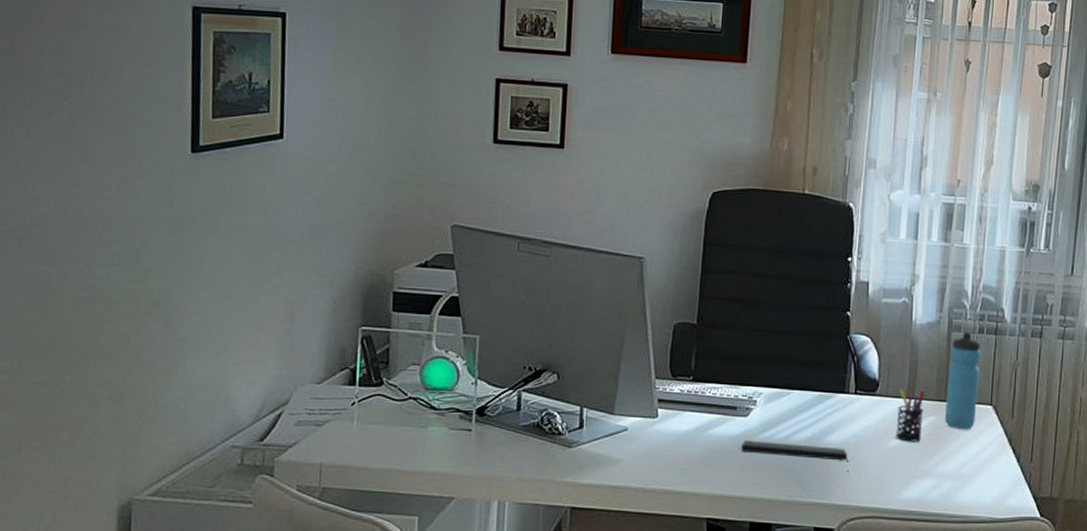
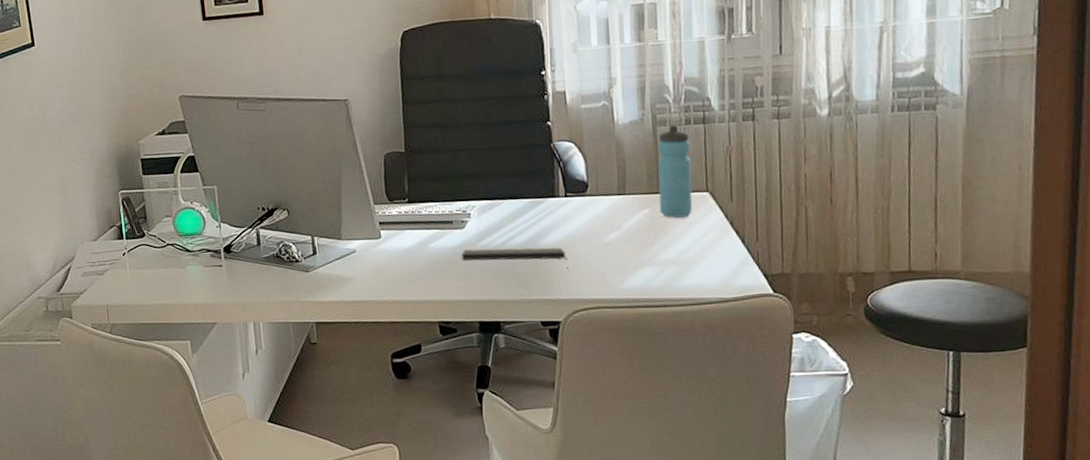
pen holder: present [896,388,926,442] -> none [609,184,639,235]

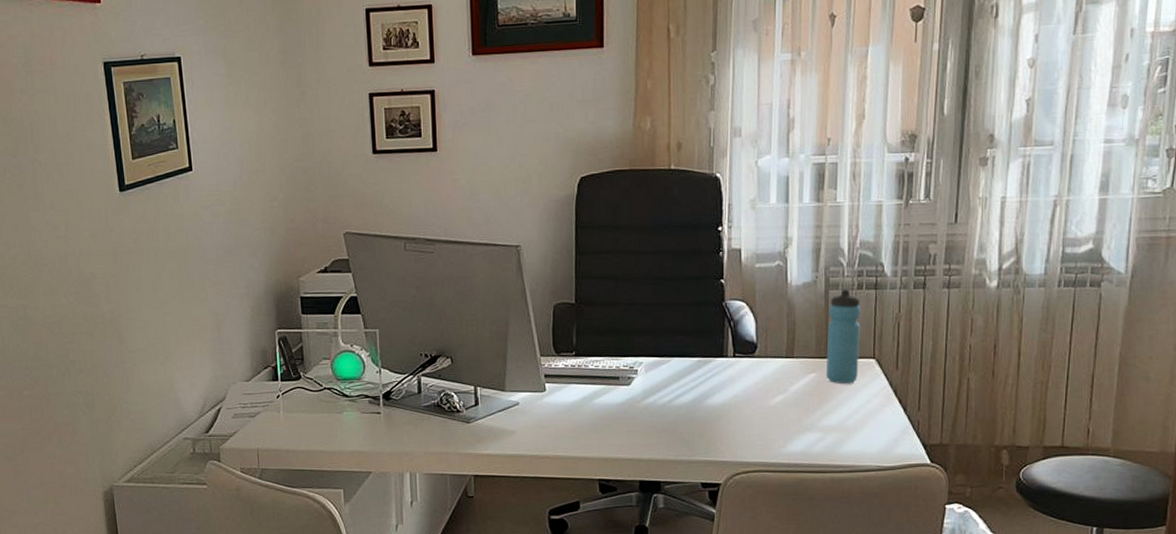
notepad: present [462,247,568,270] -> none [626,406,732,431]

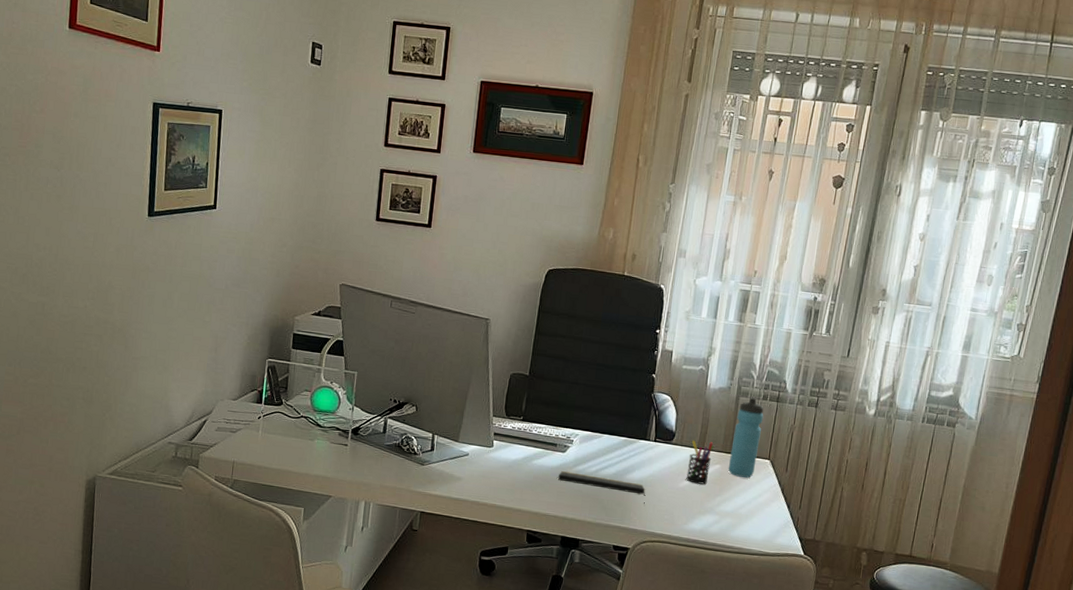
notepad: none [626,406,732,431] -> present [558,471,646,504]
pen holder: none [777,348,806,399] -> present [686,440,714,485]

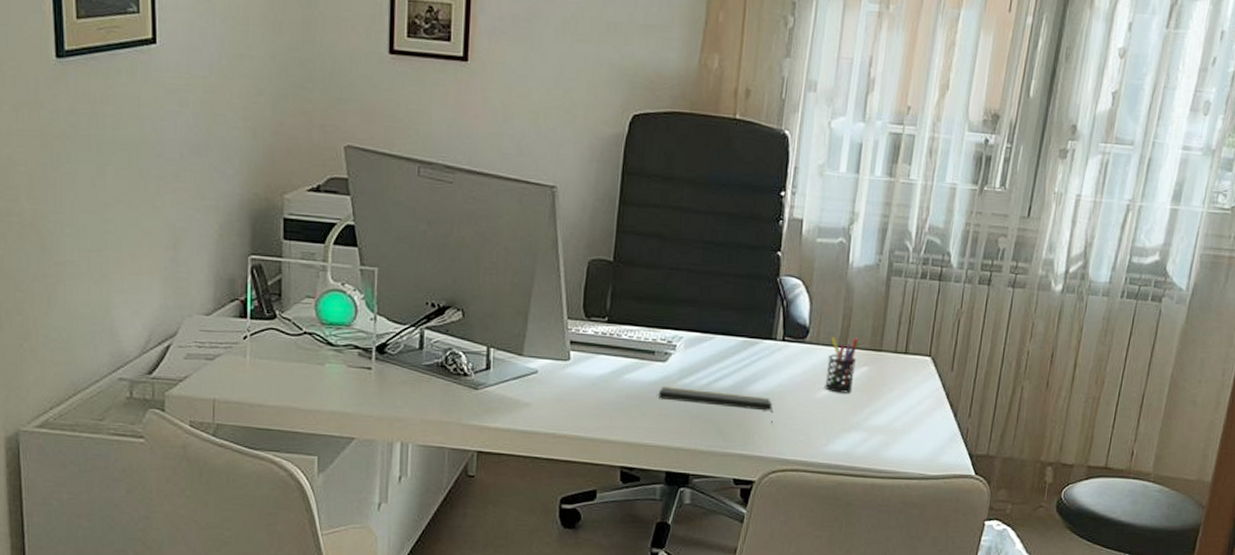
water bottle: present [728,397,764,478] -> none [878,276,923,381]

